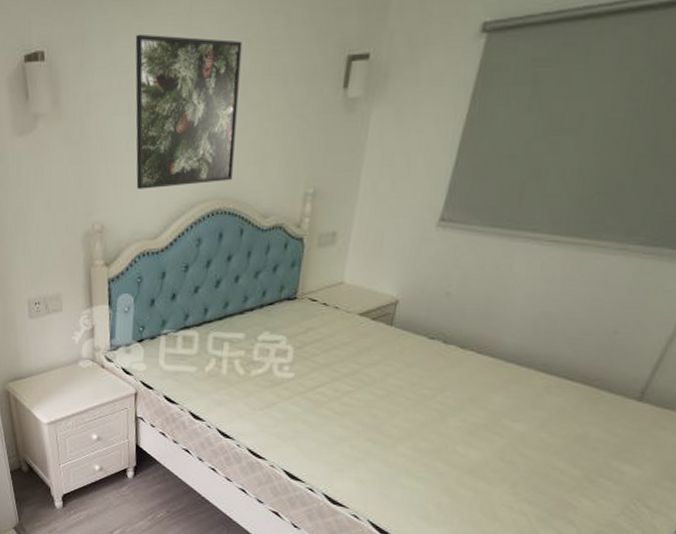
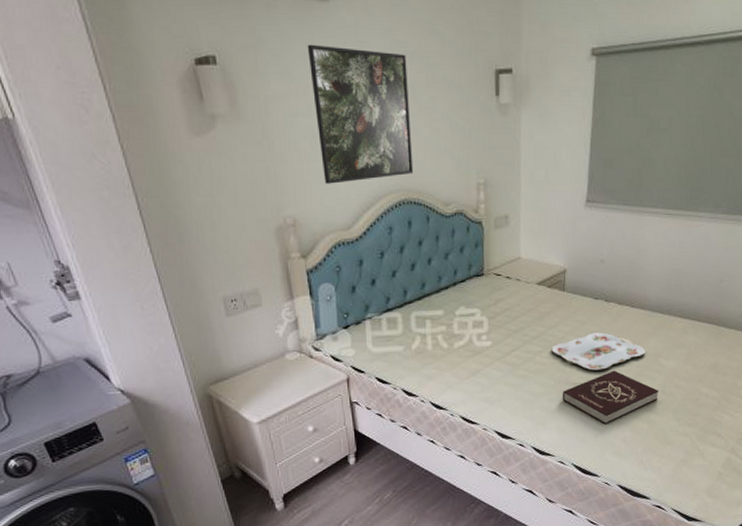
serving tray: none [364,378,488,422] -> present [551,332,646,371]
book: none [368,424,496,485] -> present [562,370,659,425]

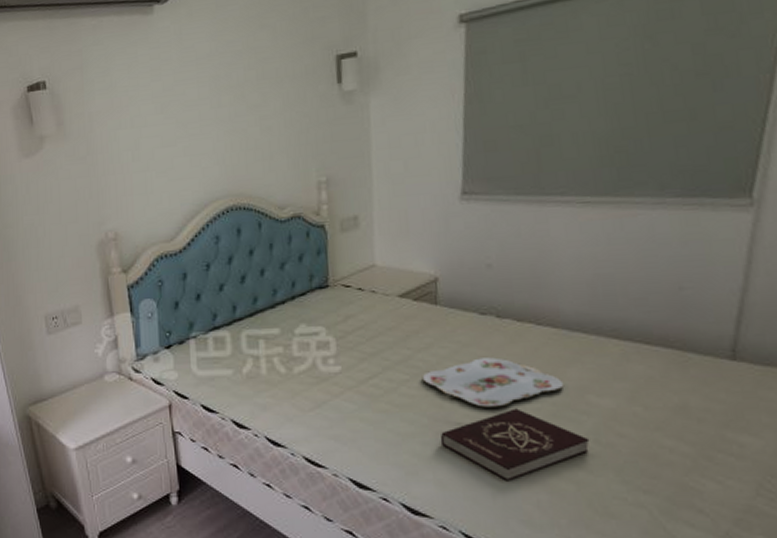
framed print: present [307,44,414,184] -> none [131,53,243,195]

